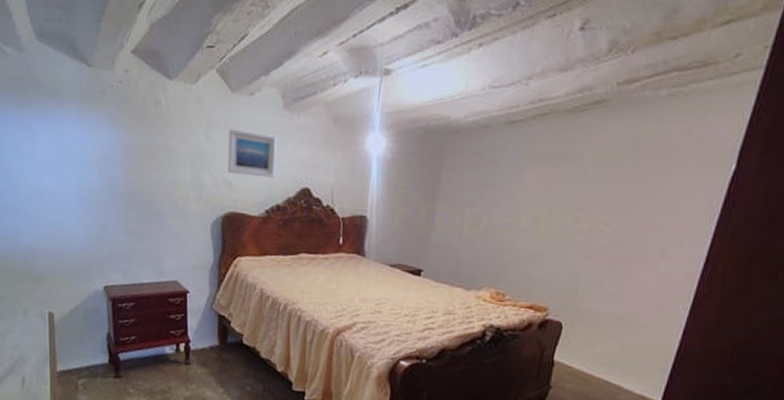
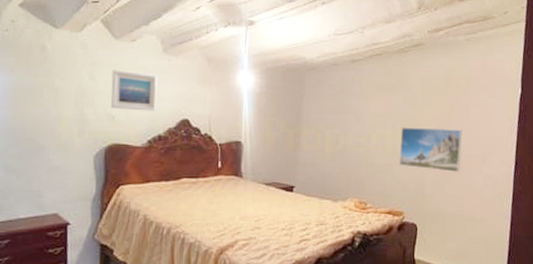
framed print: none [552,208,642,266] -> present [399,127,463,172]

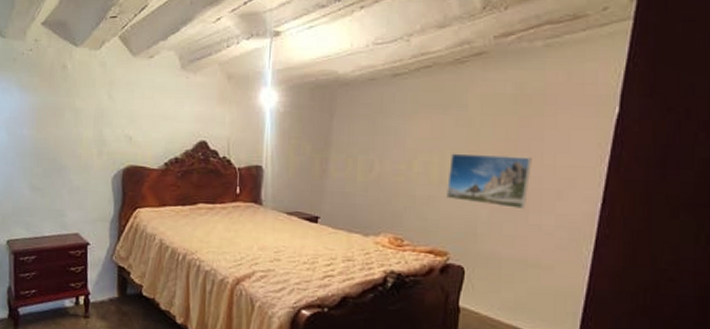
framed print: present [110,70,157,111] -> none [128,89,175,132]

